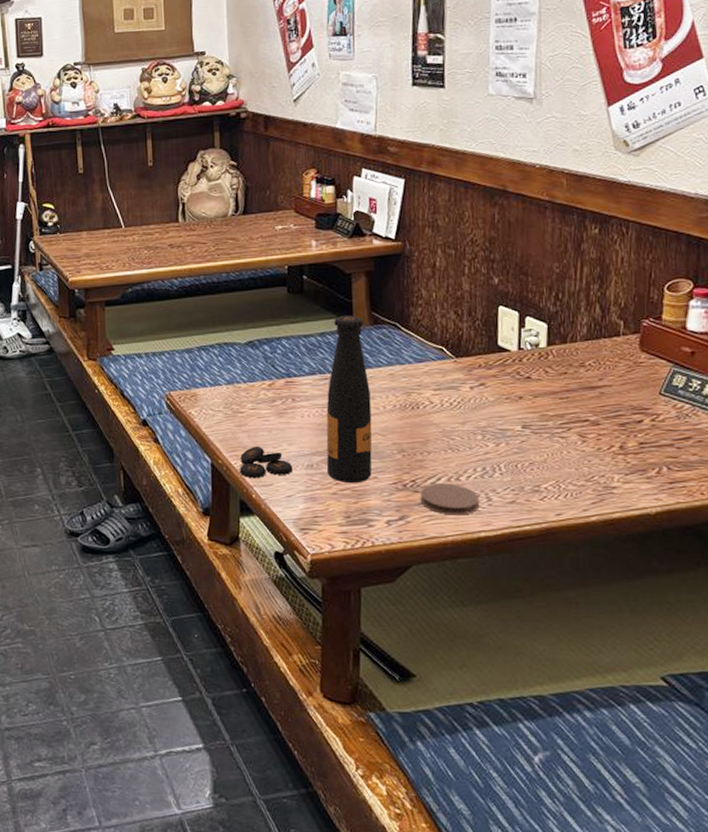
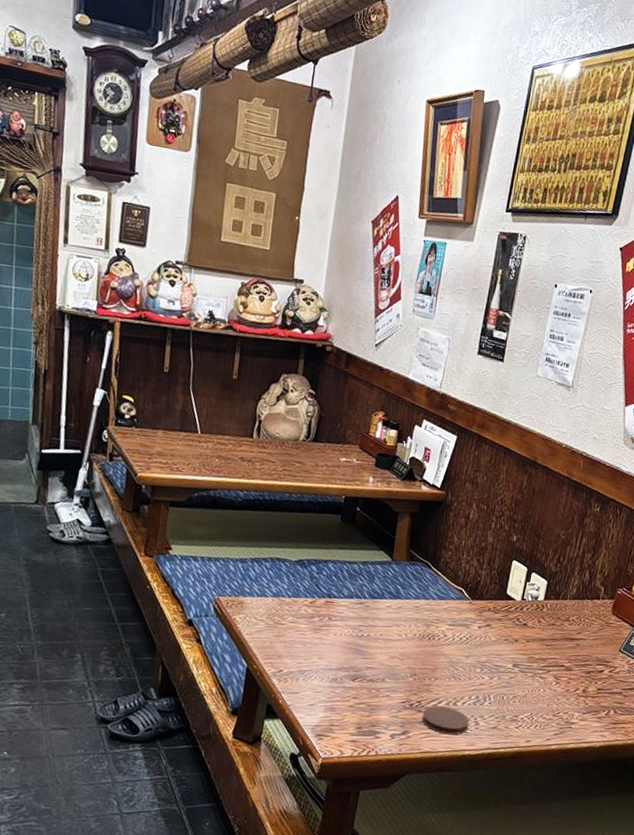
beer bottle: present [240,315,372,484] -> none [271,548,402,699]

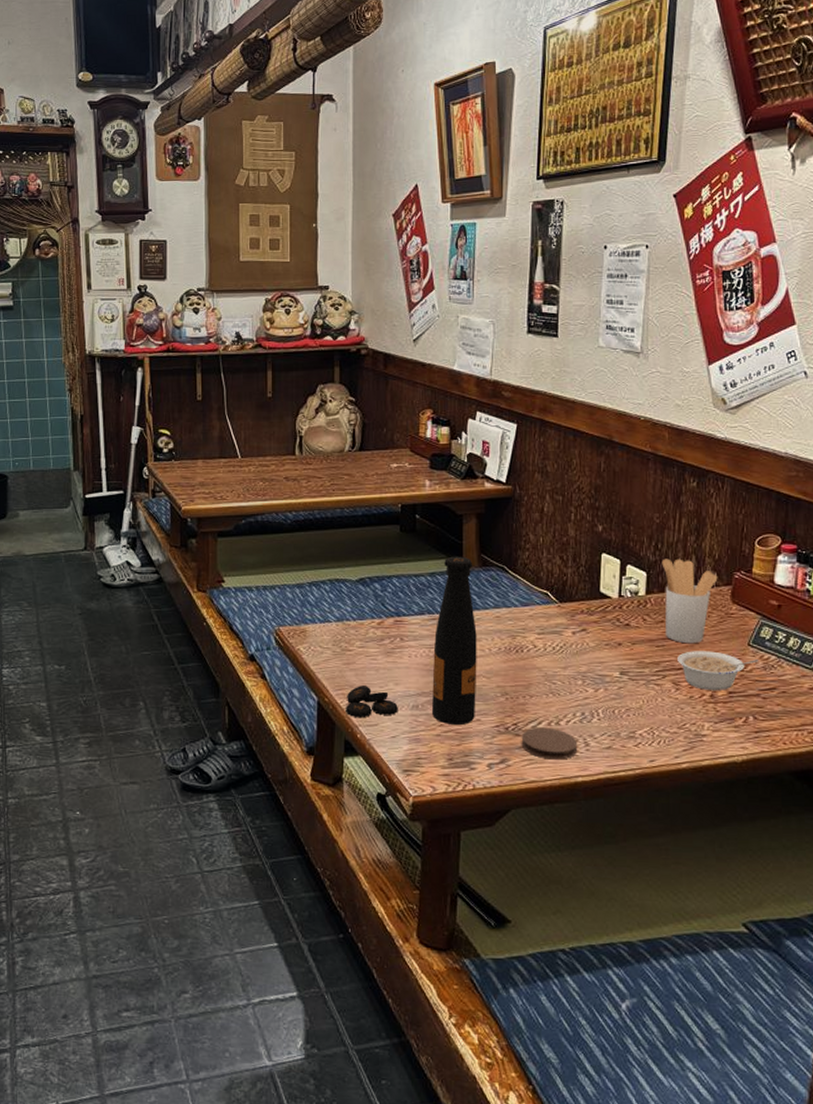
beer bottle: none [271,548,402,699] -> present [346,556,477,726]
utensil holder: none [555,571,605,646] -> present [661,558,718,644]
legume: none [561,651,626,687] -> present [677,651,759,690]

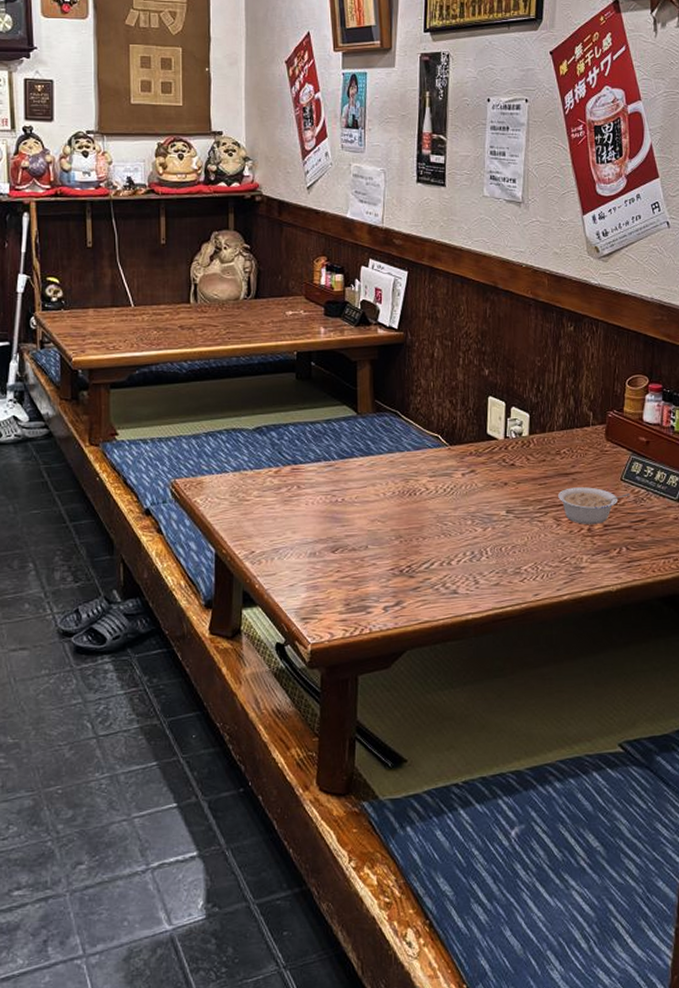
beer bottle: present [346,556,477,726] -> none [244,402,373,571]
coaster: present [521,727,578,760] -> none [415,568,468,599]
utensil holder: present [661,558,718,644] -> none [543,400,594,481]

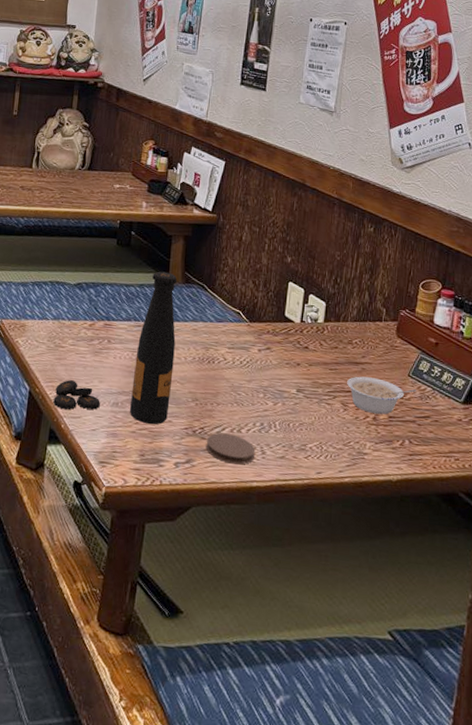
beer bottle: none [244,402,373,571] -> present [53,271,178,425]
coaster: none [415,568,468,599] -> present [206,432,256,465]

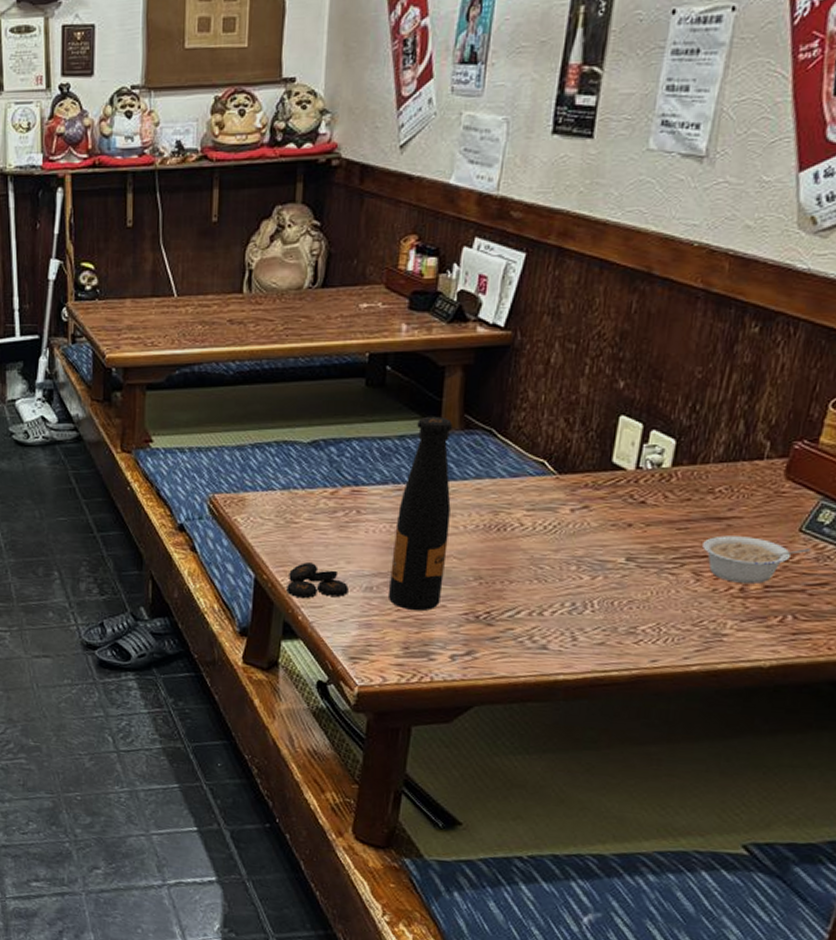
coaster: present [206,432,256,465] -> none [493,617,563,655]

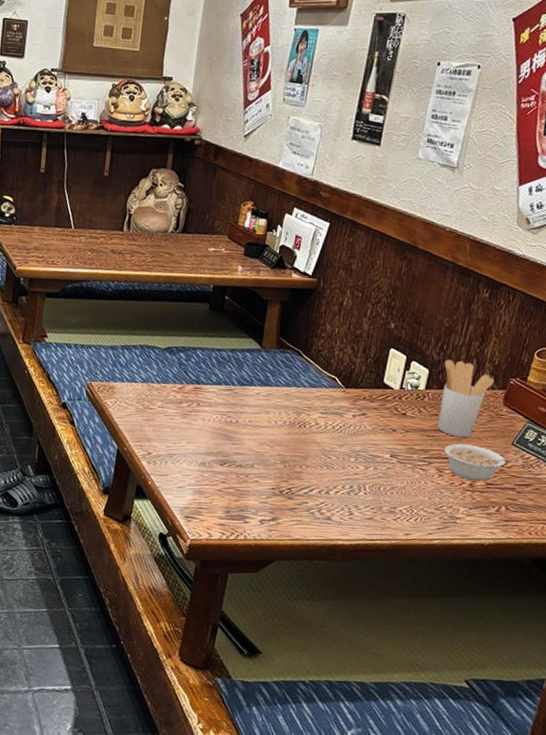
beer bottle: present [286,416,454,612] -> none [141,336,272,484]
utensil holder: none [691,423,772,528] -> present [437,359,495,438]

